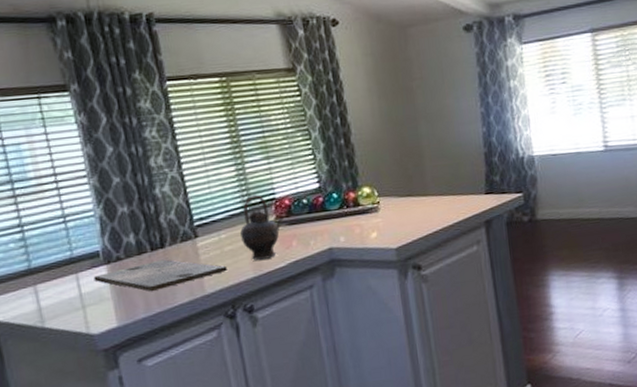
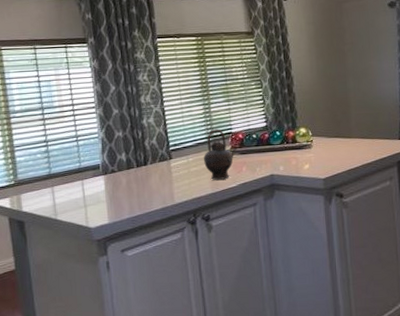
cutting board: present [93,259,227,292] -> none [94,174,192,199]

